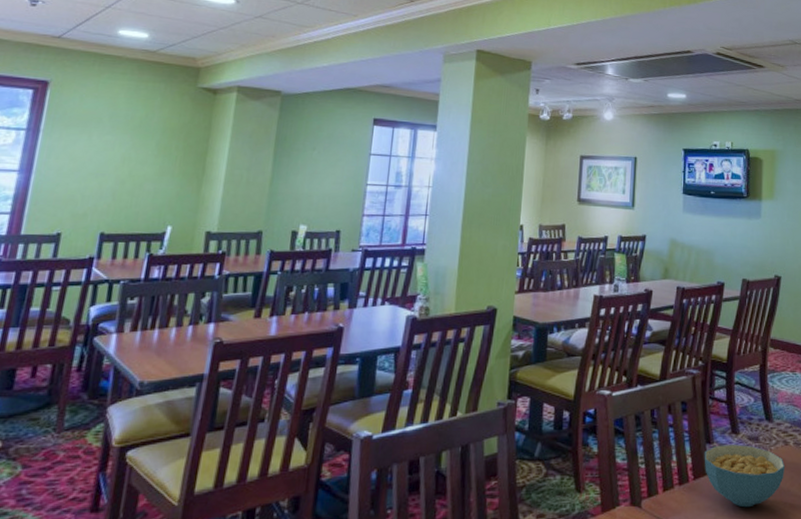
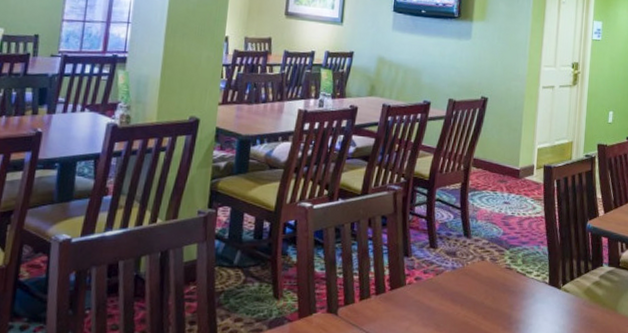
cereal bowl: present [704,445,786,508] -> none [401,258,481,318]

